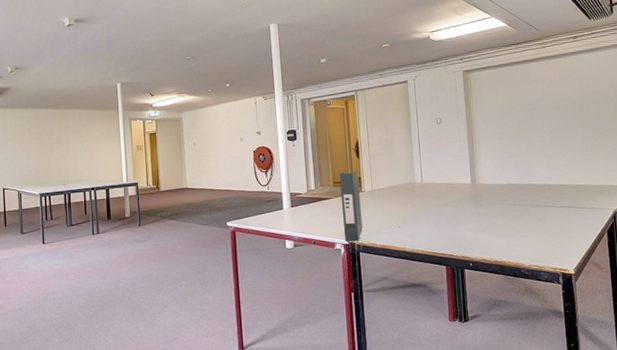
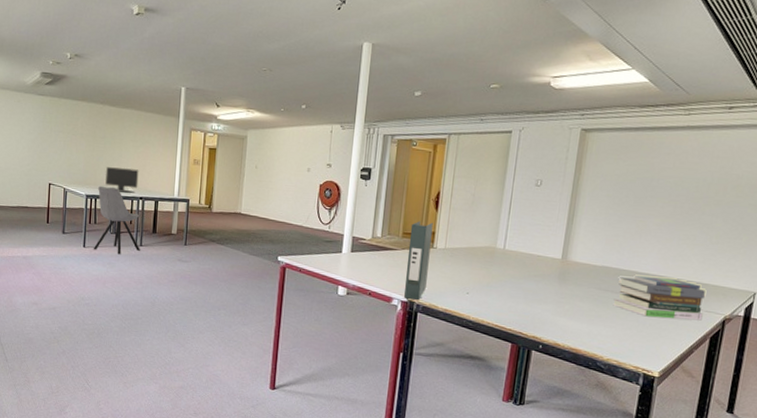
chair: none [51,182,98,246] -> present [93,186,140,255]
monitor: none [56,163,88,186] -> present [105,167,139,193]
books: none [522,185,597,222] -> present [613,276,705,321]

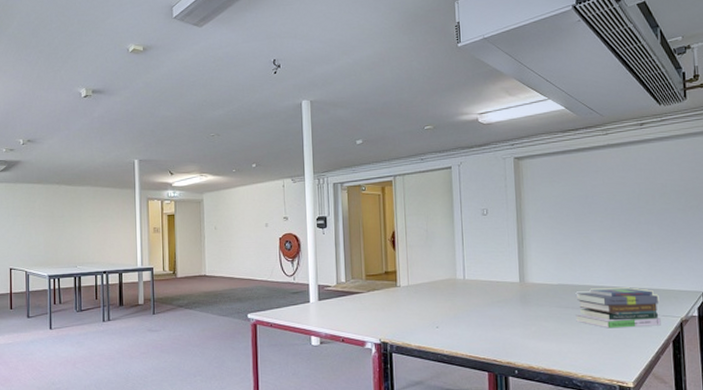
chair: present [93,186,140,255] -> none [60,264,108,333]
monitor: present [105,167,139,193] -> none [67,244,101,269]
binder: present [404,221,433,301] -> none [372,261,397,341]

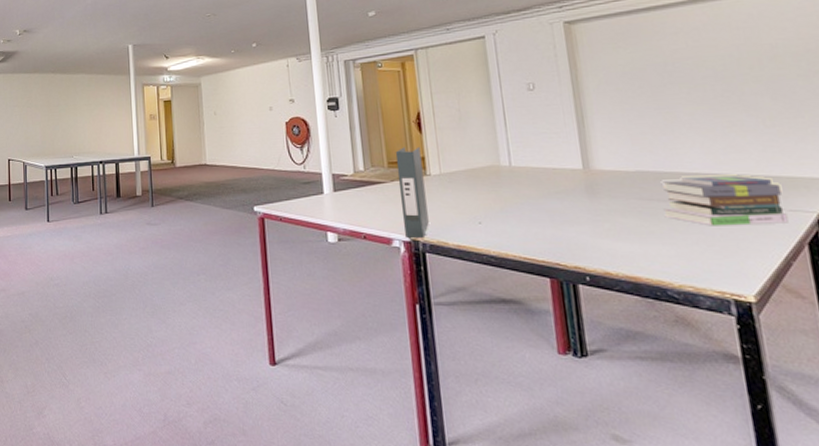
binder: none [372,261,397,341] -> present [395,146,429,239]

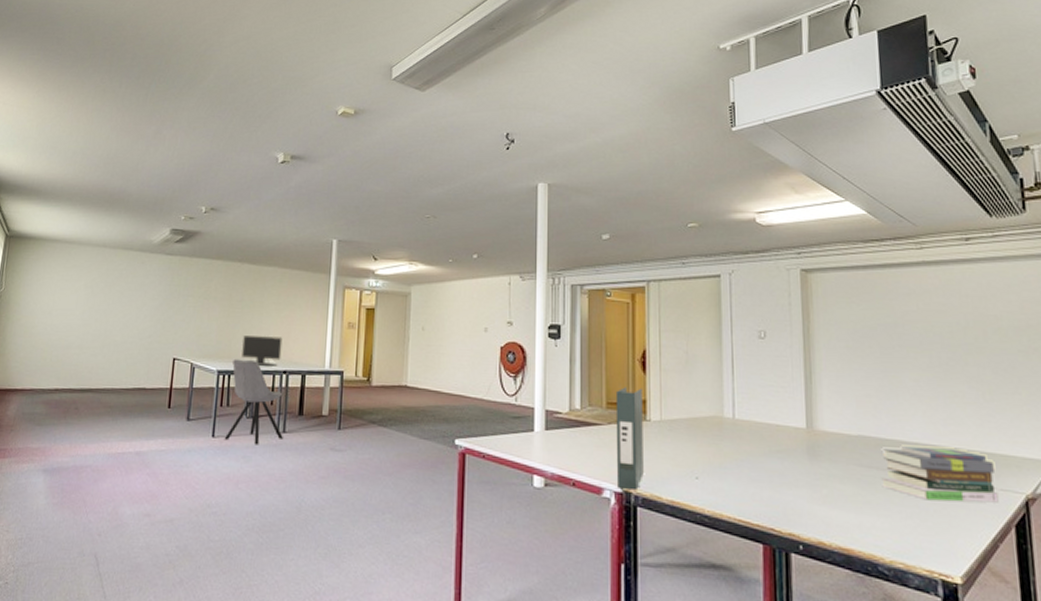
chair: none [57,154,106,226] -> present [224,359,283,445]
monitor: none [63,133,97,159] -> present [242,336,283,366]

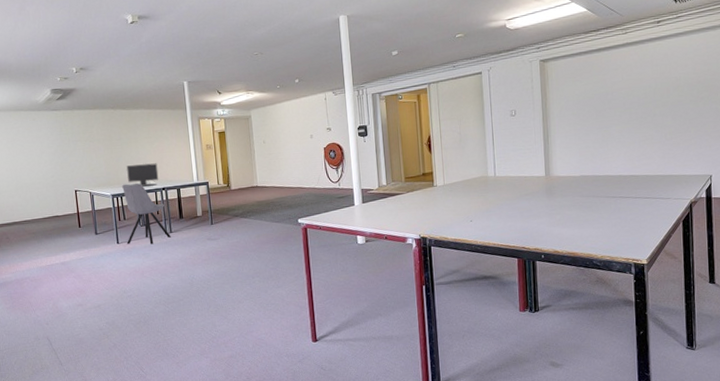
binder: present [615,387,644,491] -> none [410,164,434,236]
books: present [881,446,999,503] -> none [596,176,673,213]

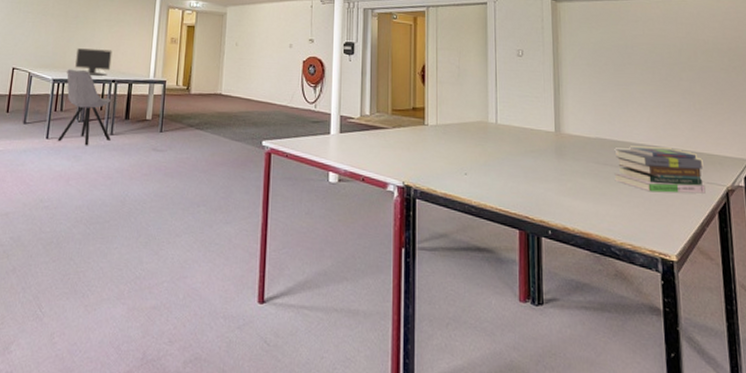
books: none [596,176,673,213] -> present [614,147,706,194]

